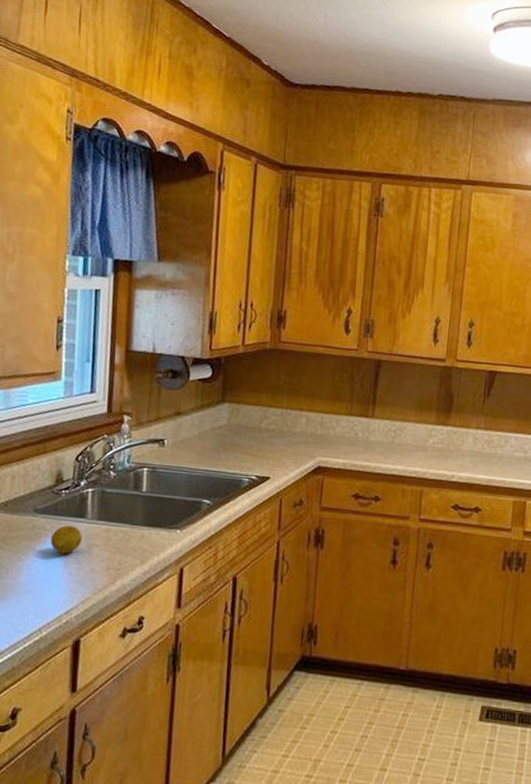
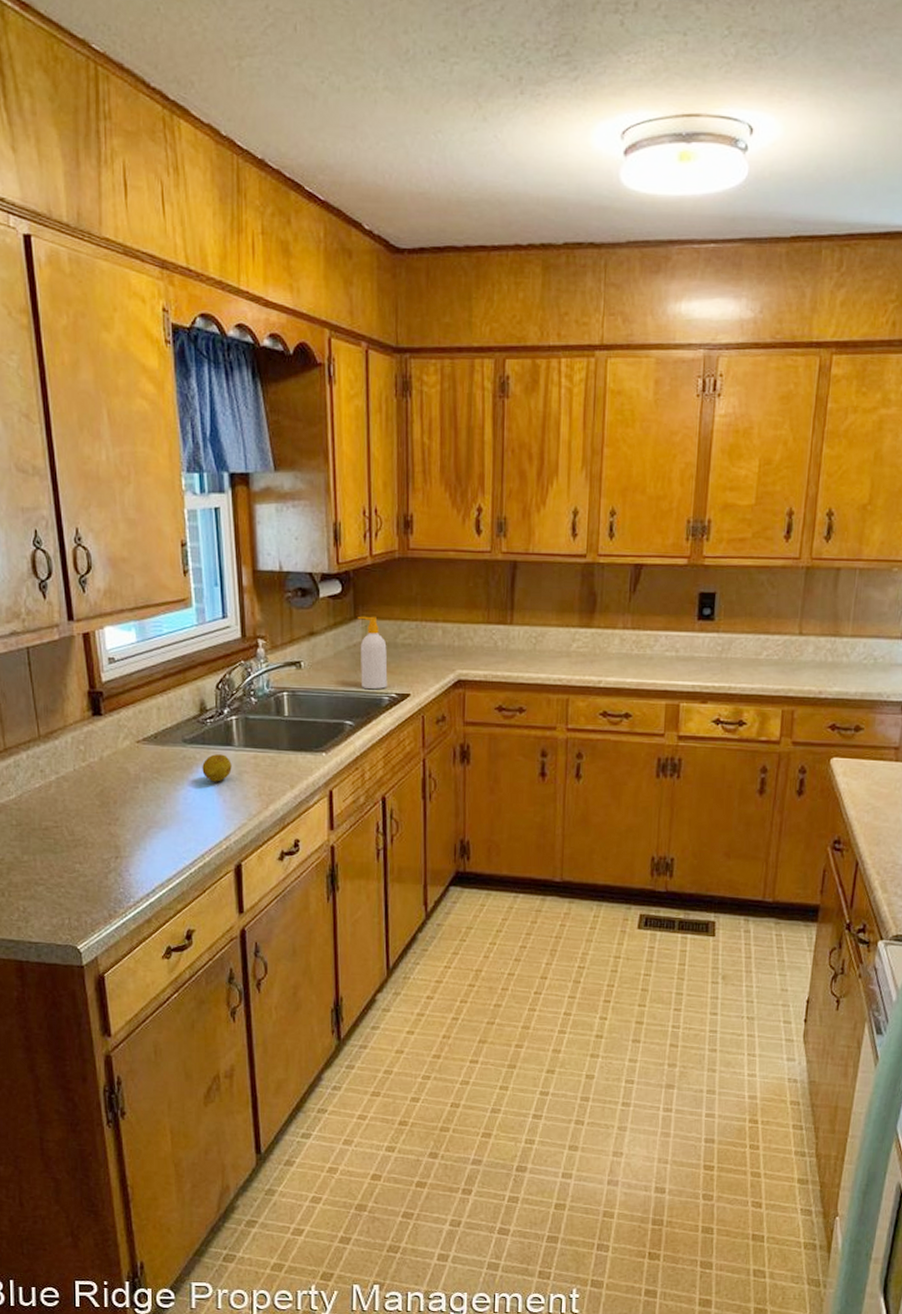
soap bottle: none [222,400,251,471] -> present [357,616,388,690]

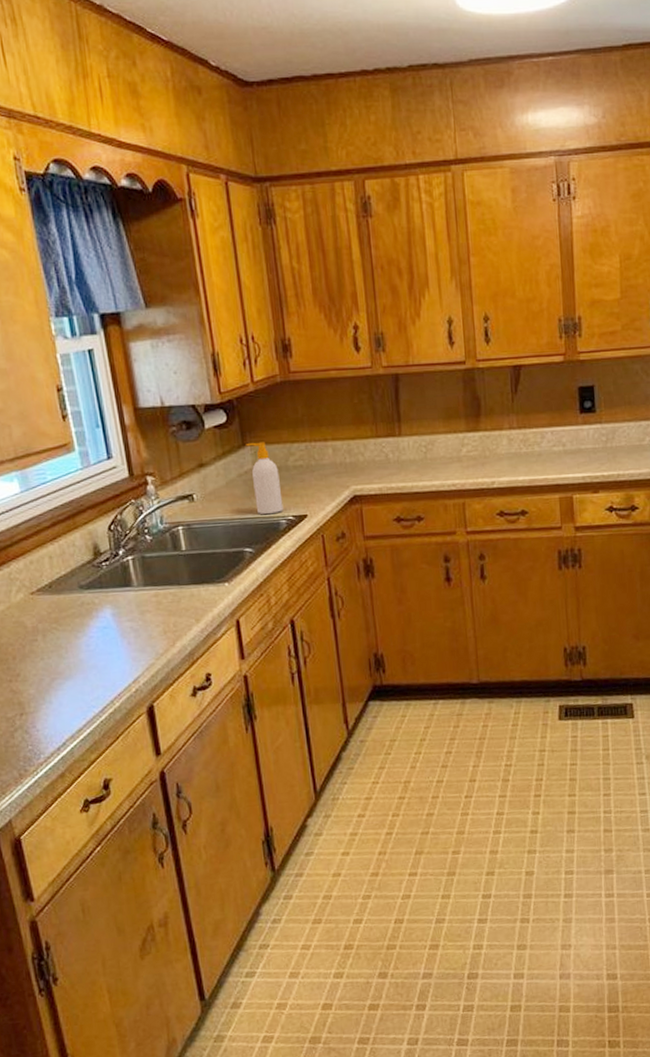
fruit: present [202,754,232,782] -> none [102,596,133,626]

